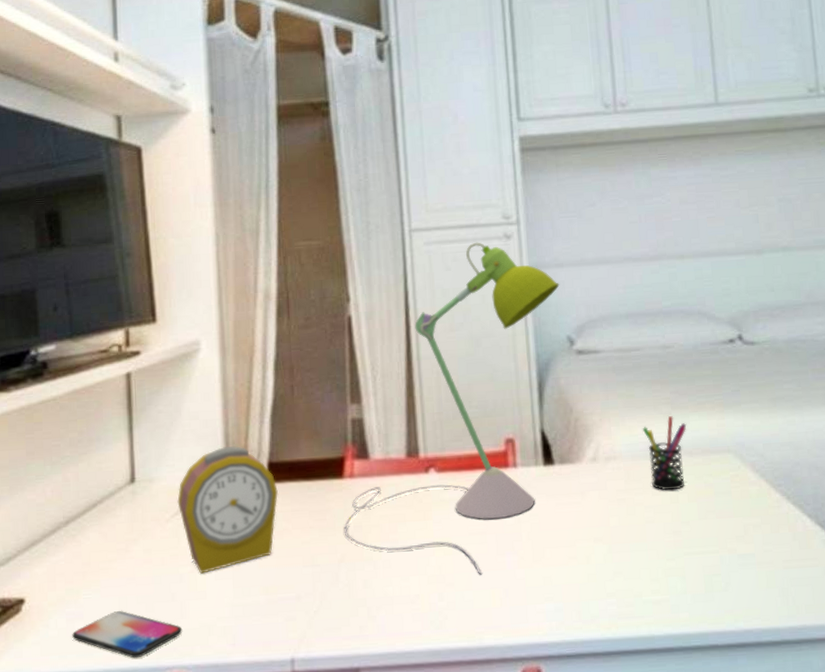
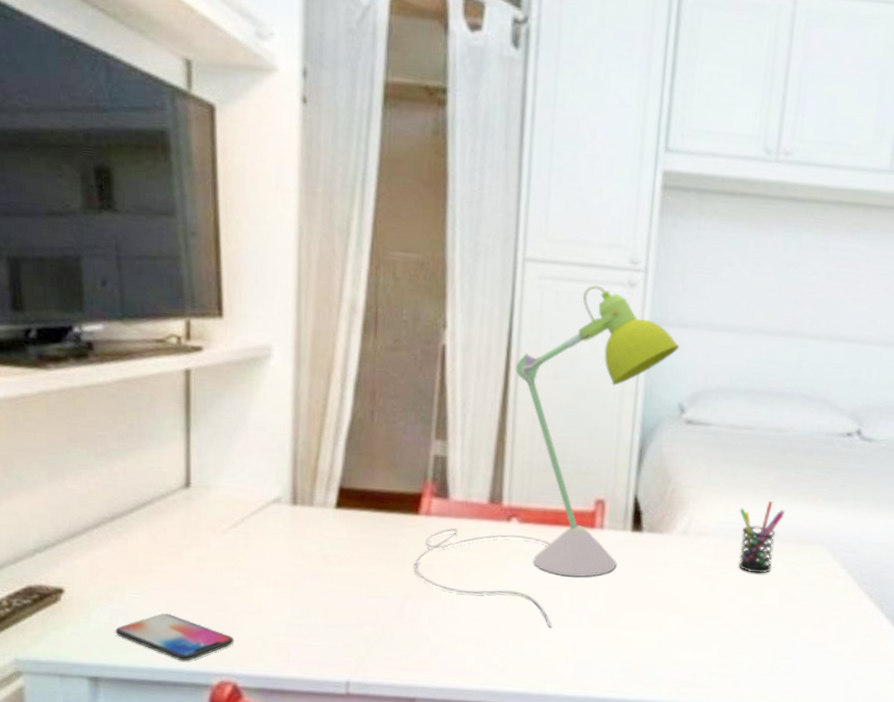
alarm clock: present [177,446,278,574] -> none [236,464,347,589]

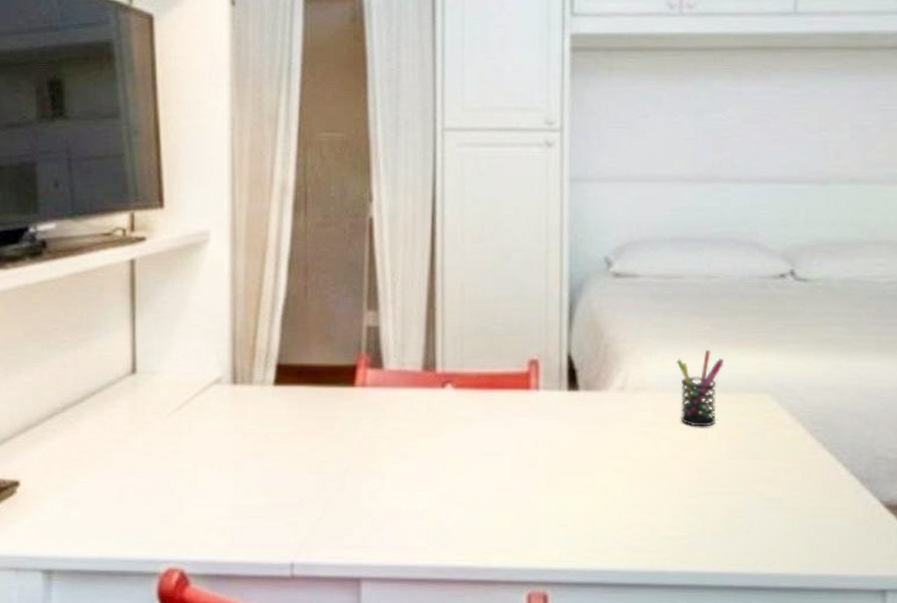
smartphone: present [115,613,235,661] -> none [67,500,181,549]
desk lamp: present [414,284,680,628] -> none [352,147,601,496]

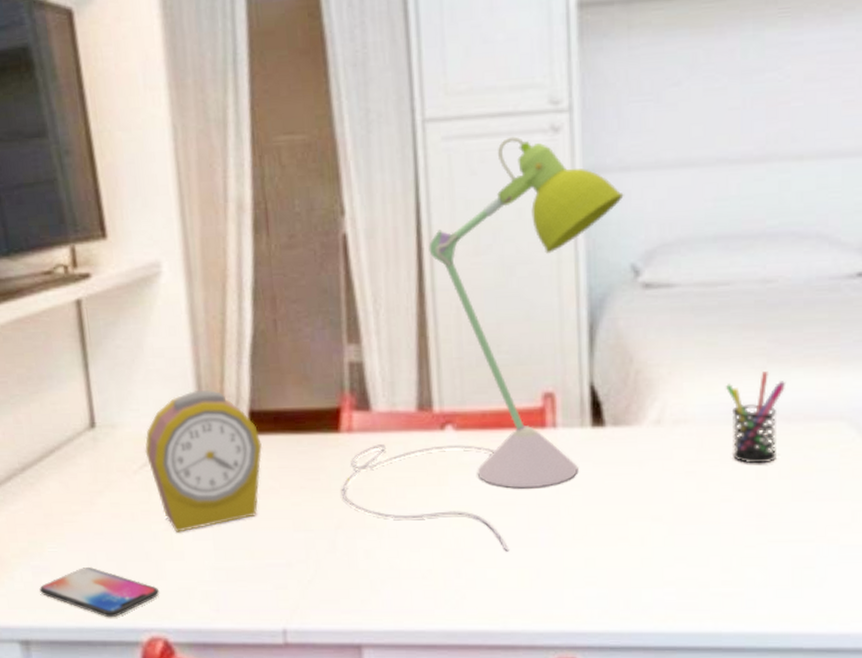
smartphone: none [67,500,181,549] -> present [39,566,160,618]
alarm clock: none [180,343,285,471] -> present [145,389,262,532]
desk lamp: none [352,147,601,496] -> present [341,136,624,552]

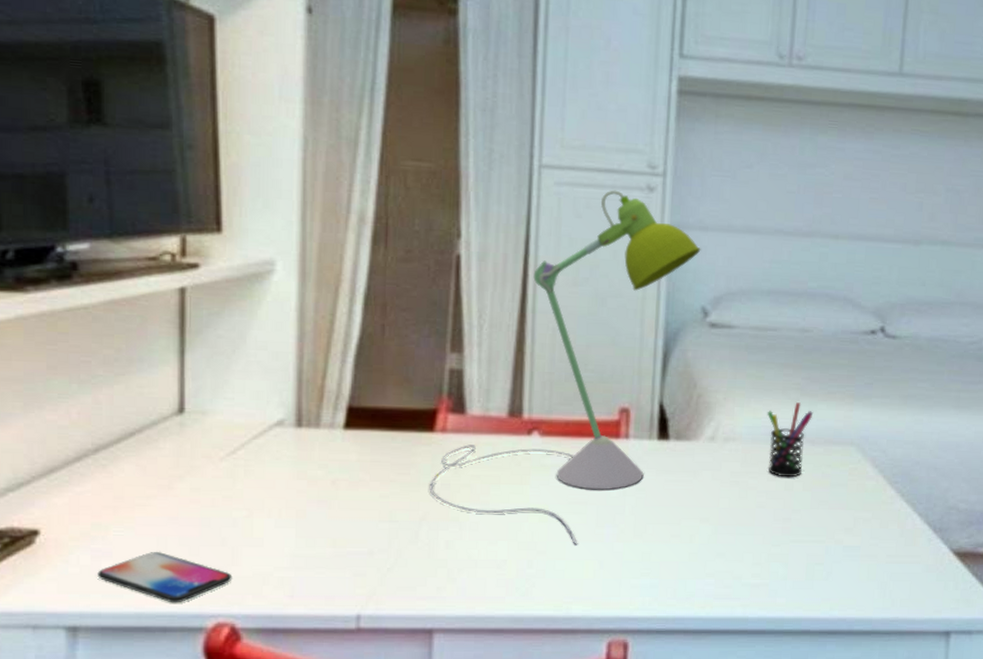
alarm clock: present [145,389,262,532] -> none [235,383,356,519]

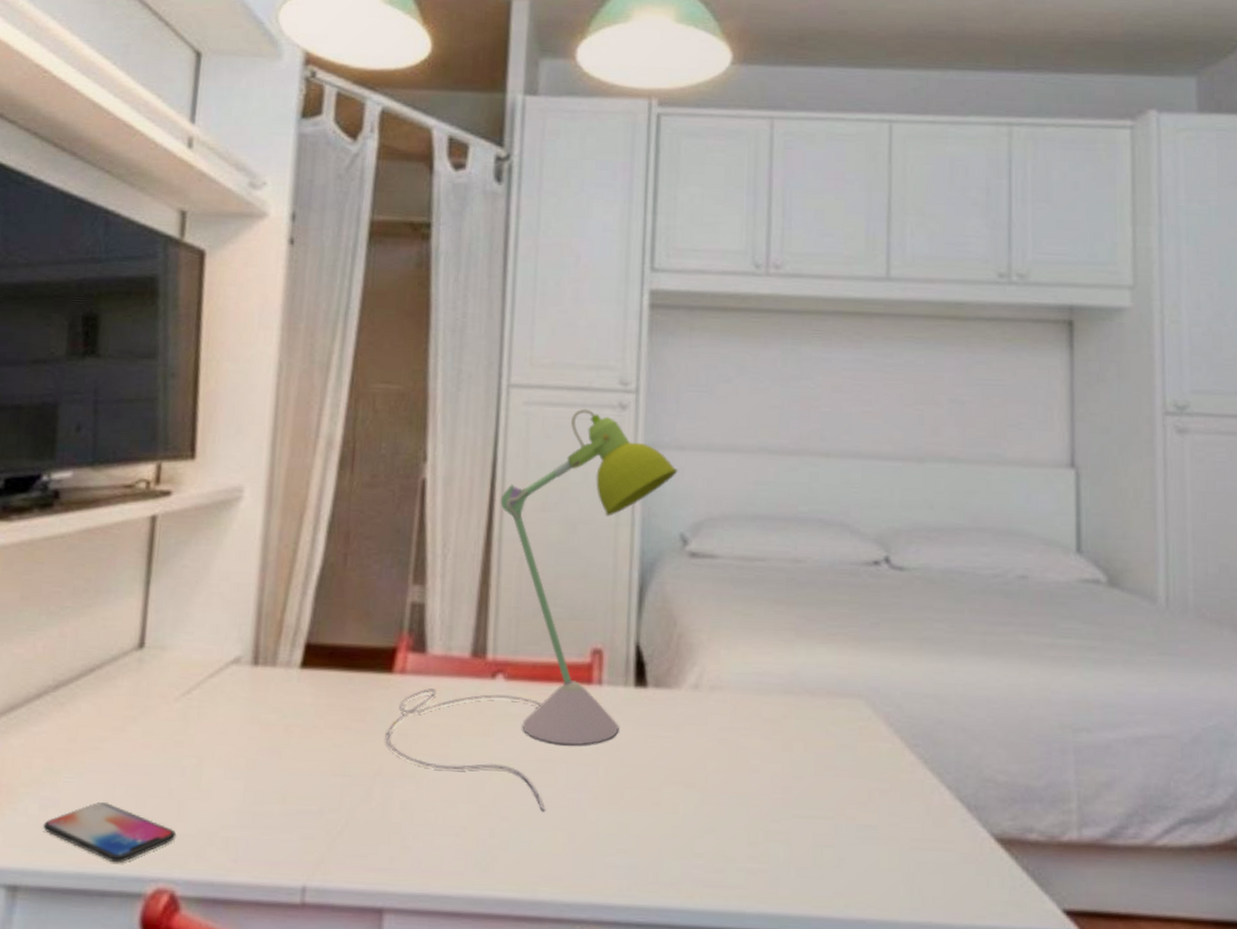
pen holder: present [767,402,814,477] -> none [758,645,812,736]

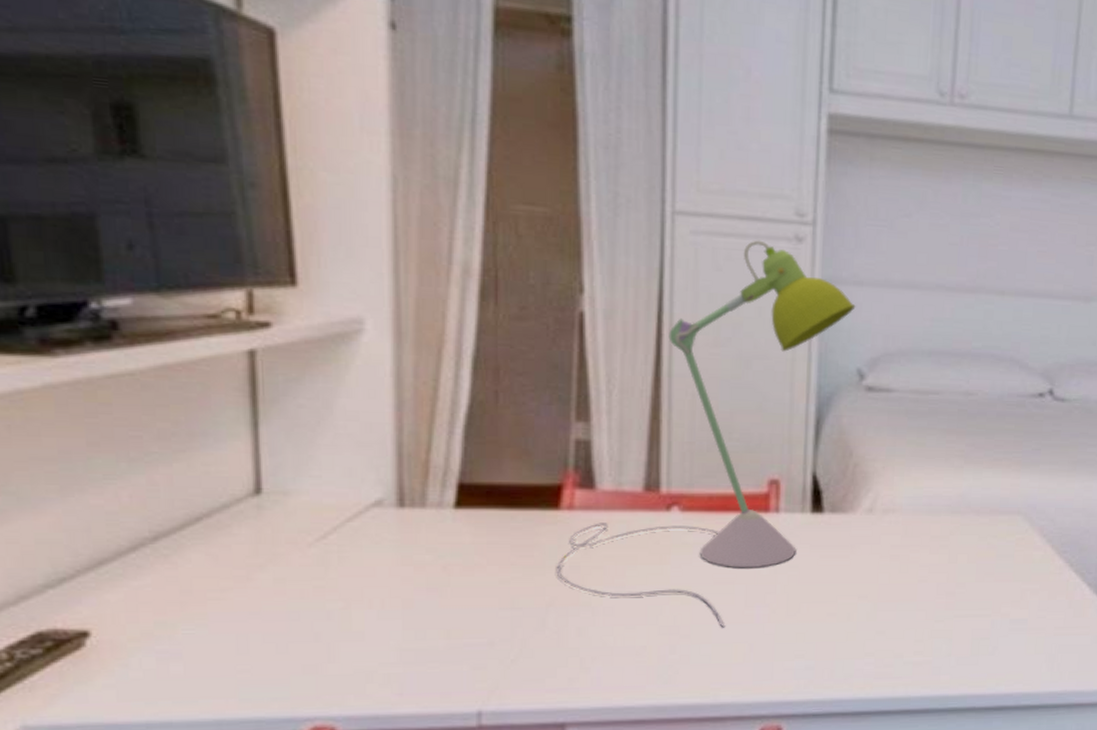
smartphone: present [43,801,177,863] -> none [165,650,330,707]

